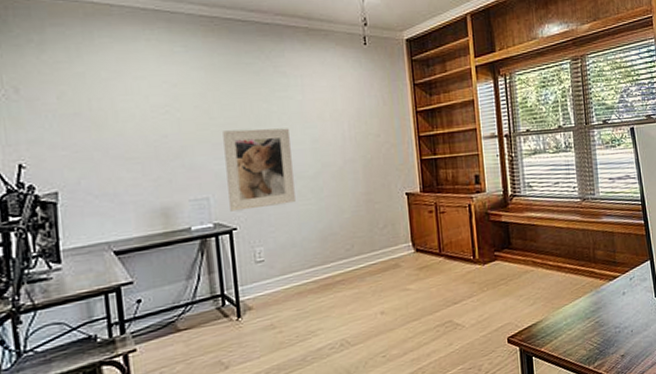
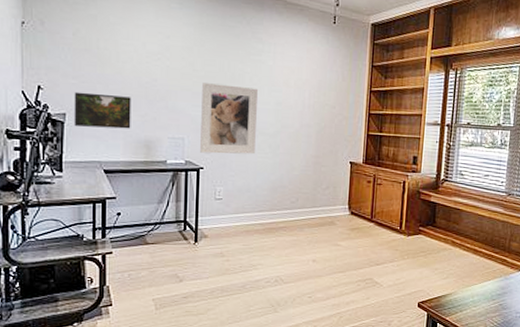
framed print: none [65,160,142,205] -> present [74,91,131,129]

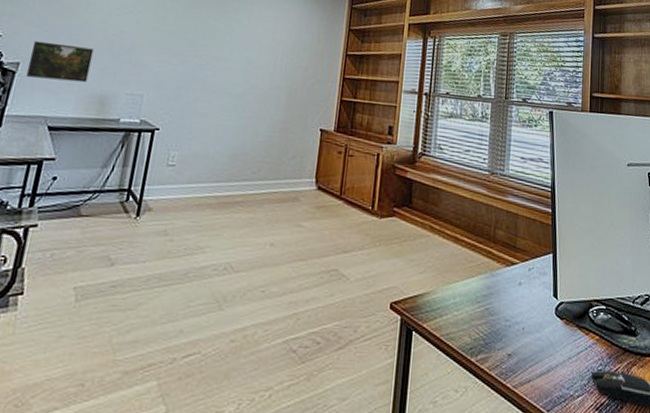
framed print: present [200,83,258,155] -> none [158,38,229,116]

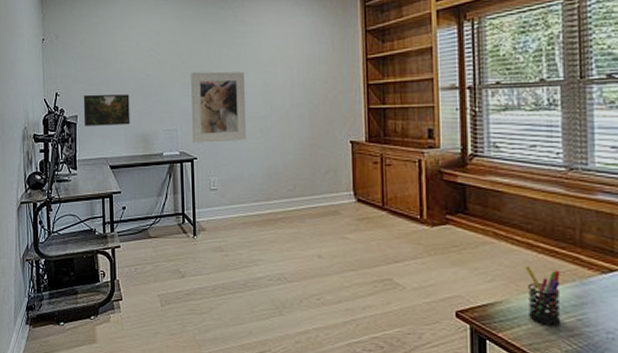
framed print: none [158,38,229,116] -> present [191,71,246,143]
pen holder: none [449,258,477,315] -> present [524,265,561,326]

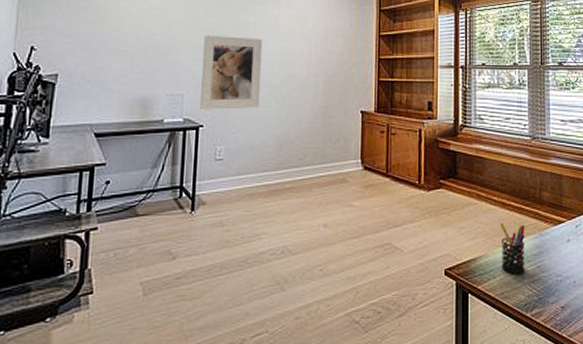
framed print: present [83,94,130,126] -> none [65,51,129,88]

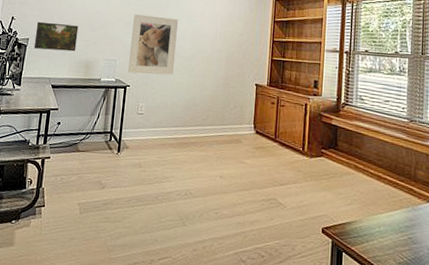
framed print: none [65,51,129,88] -> present [33,21,79,52]
pen holder: present [499,222,525,274] -> none [374,193,399,242]

